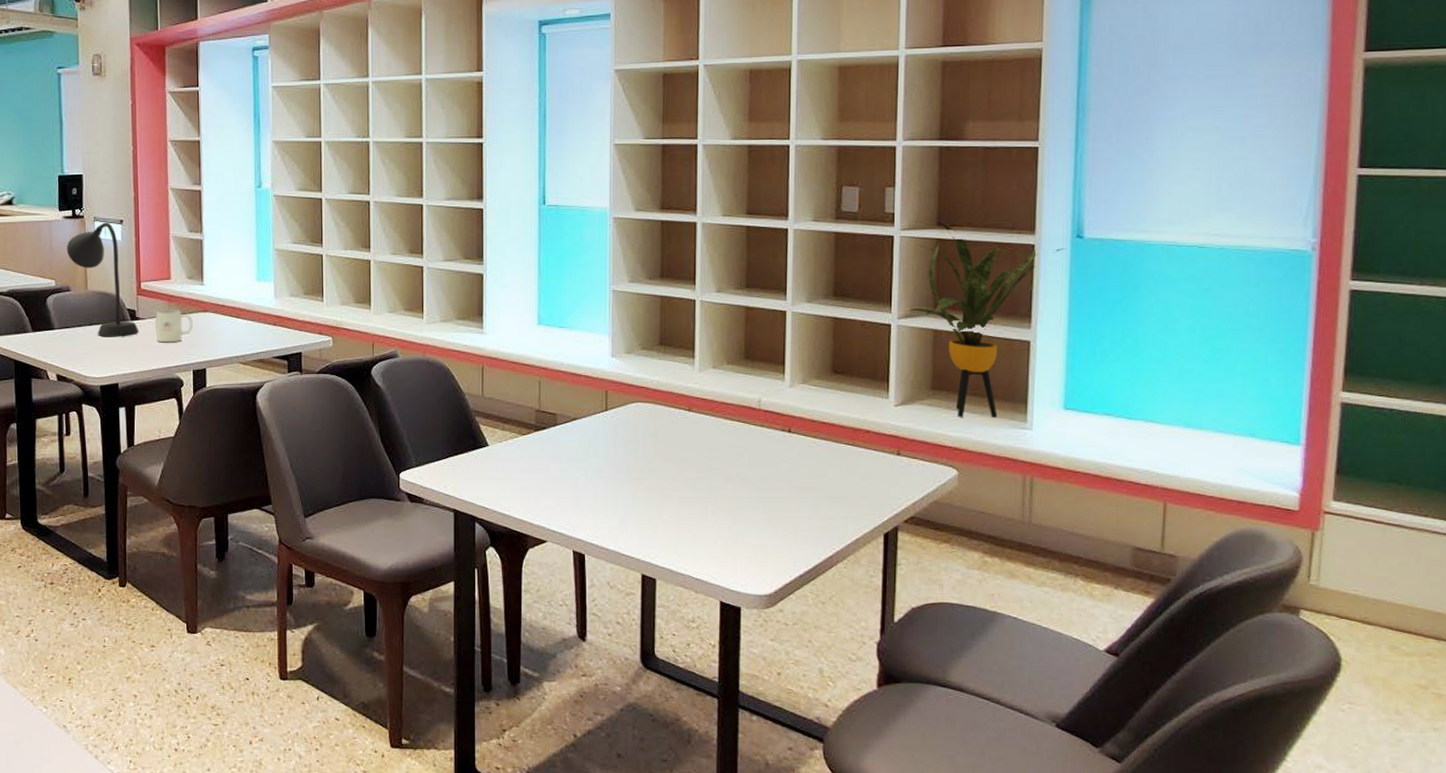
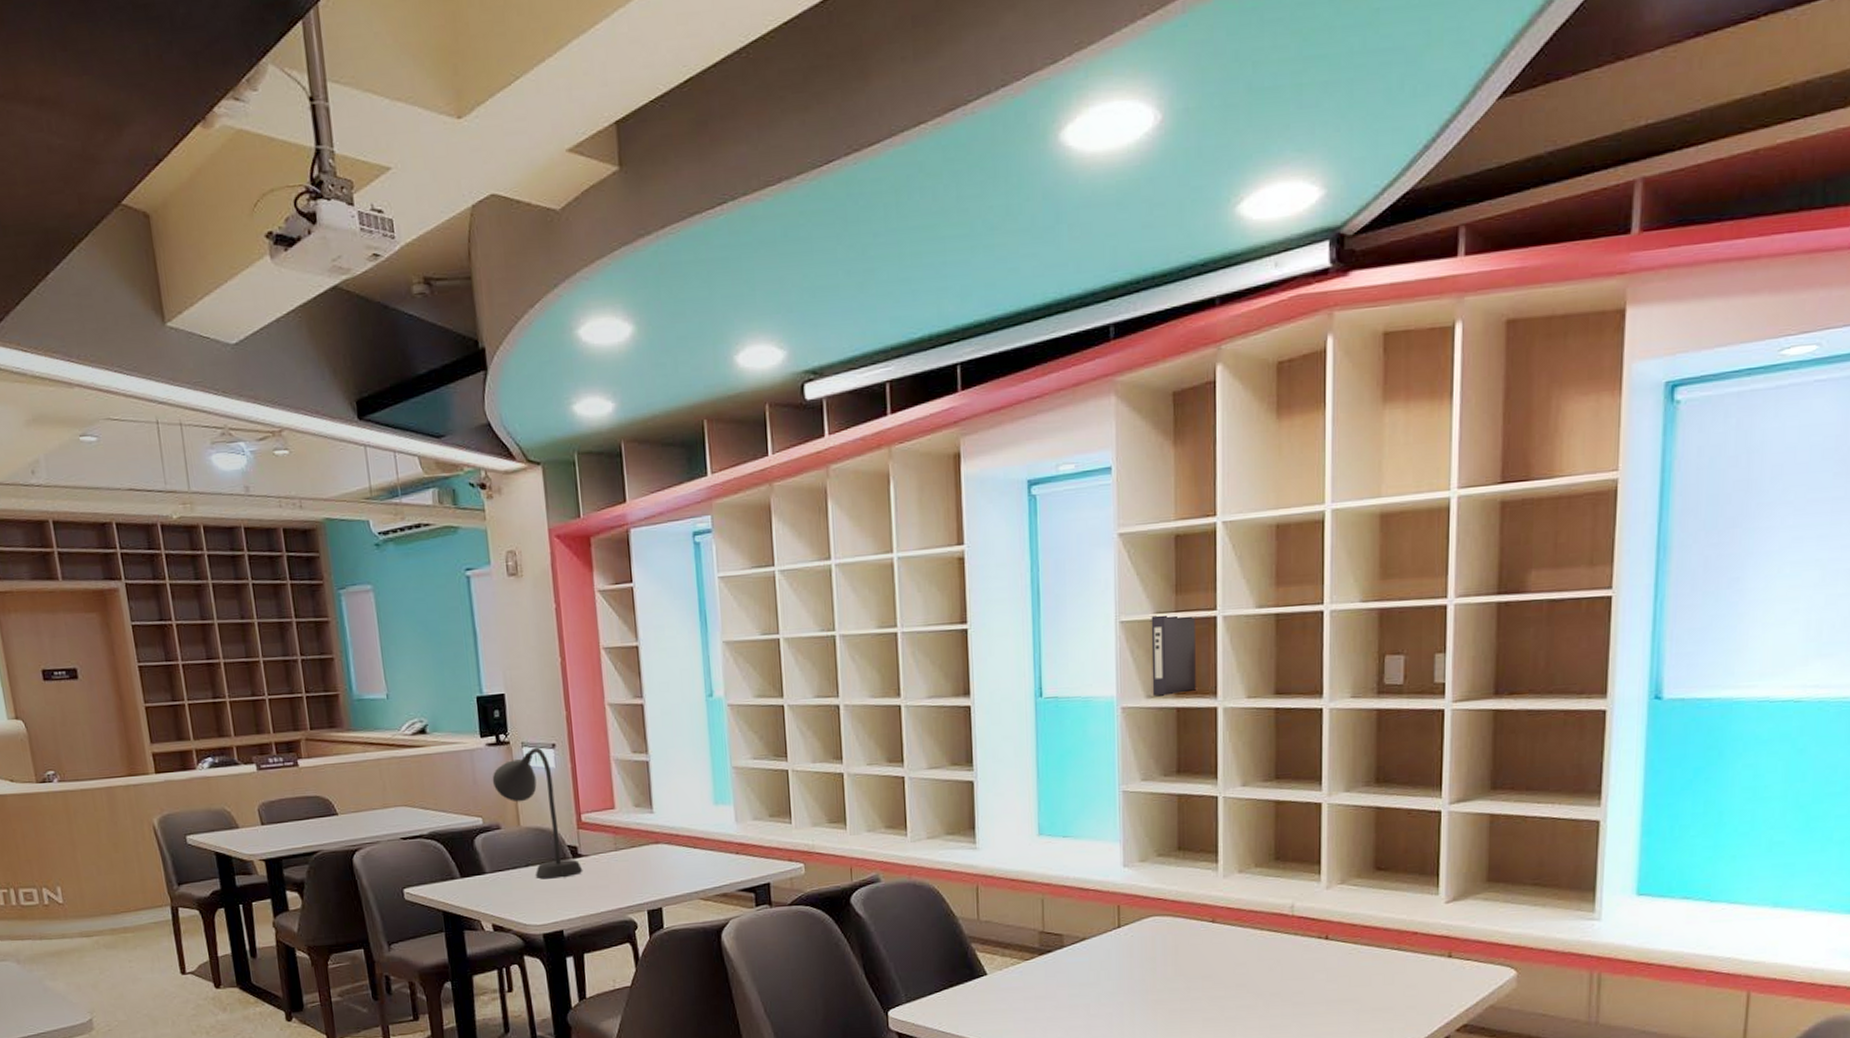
mug: present [155,309,193,343] -> none [600,842,644,882]
binder: none [640,141,679,210] -> present [1151,615,1196,697]
house plant: present [906,221,1066,417] -> none [1458,689,1642,911]

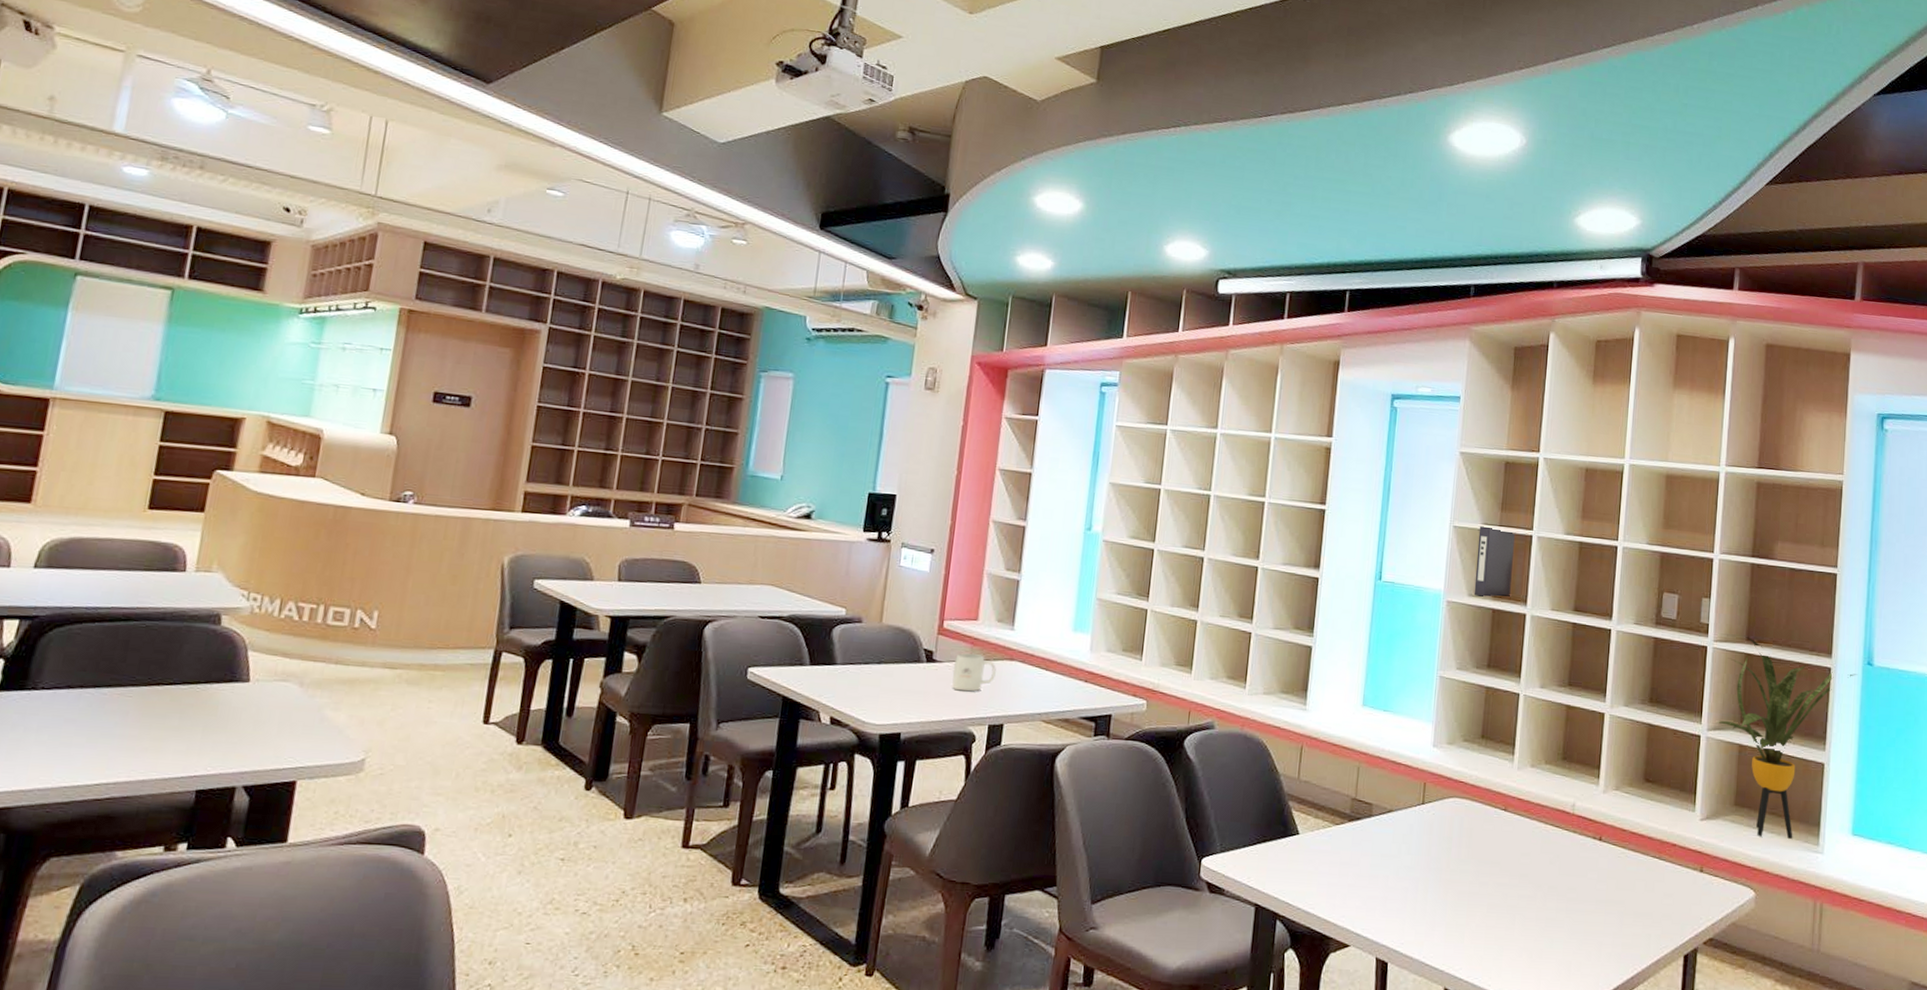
desk lamp: present [492,747,583,879] -> none [864,549,934,681]
mug: none [600,842,644,882] -> present [952,653,996,692]
house plant: none [1458,689,1642,911] -> present [1715,635,1858,839]

